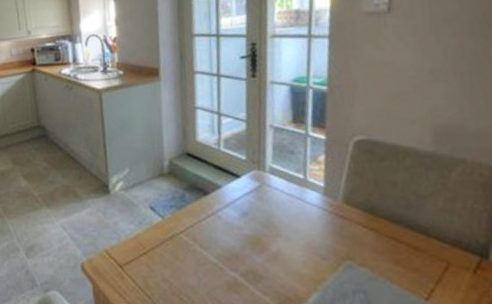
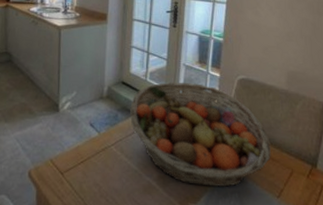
fruit basket: none [201,149,413,285] -> present [130,81,271,187]

